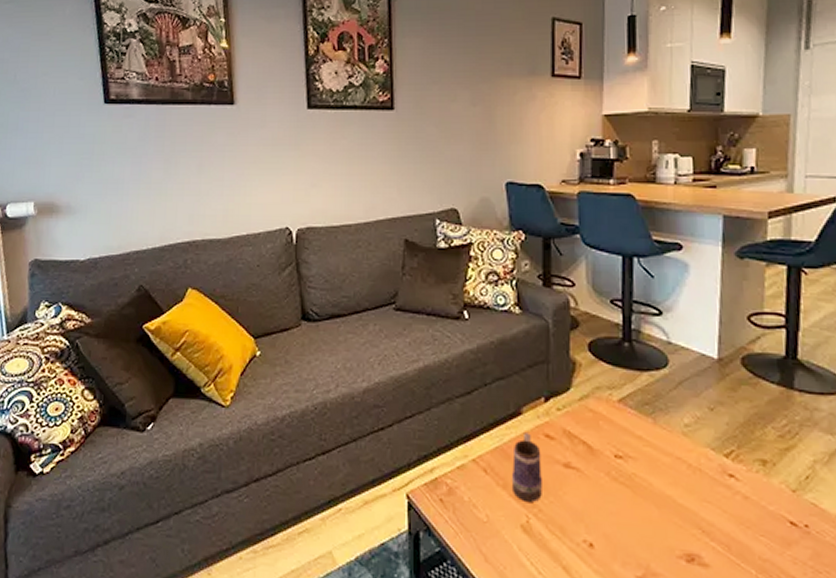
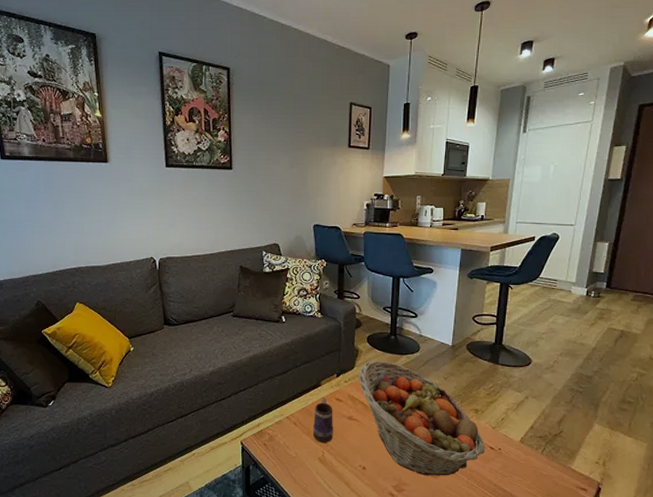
fruit basket: none [576,379,783,566] -> present [358,361,485,476]

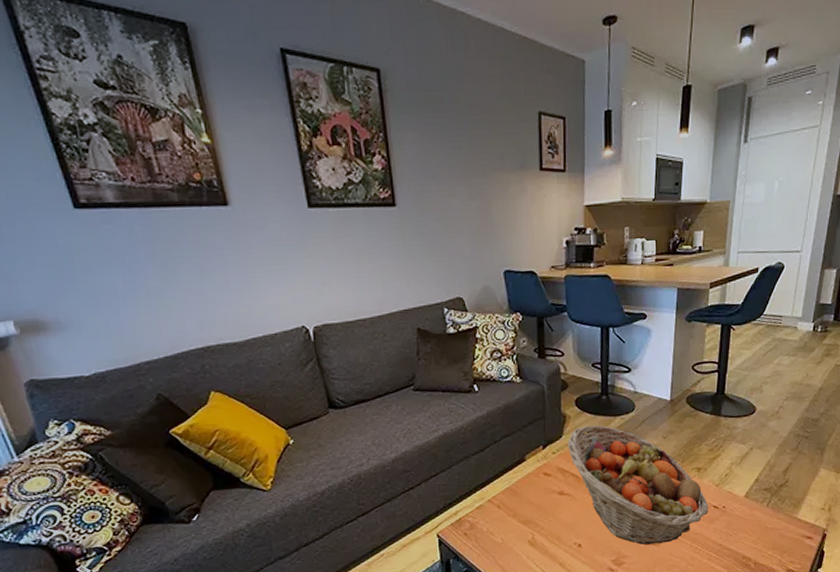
mug: present [312,398,333,443] -> none [519,474,543,524]

